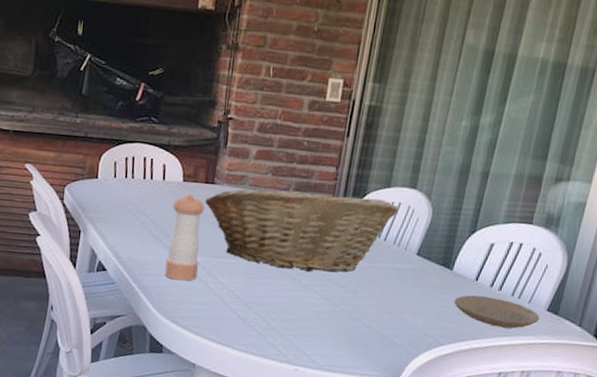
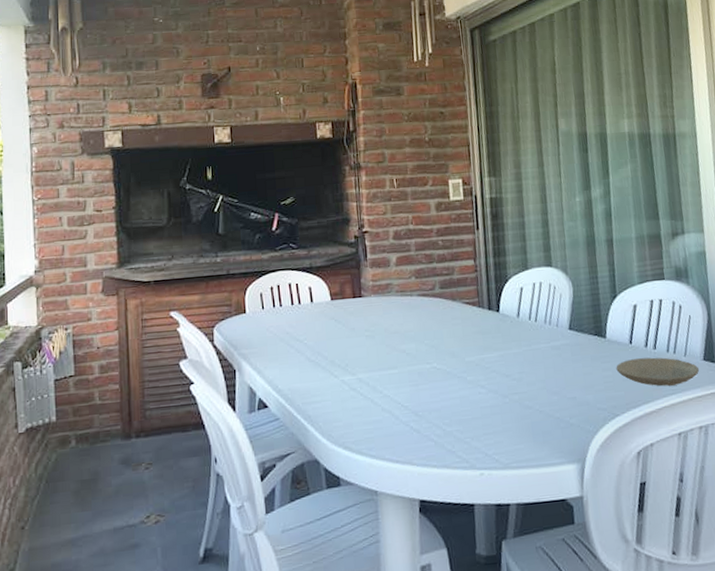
pepper shaker: present [164,194,205,281] -> none [325,311,362,403]
fruit basket: present [205,187,399,272] -> none [356,282,541,369]

